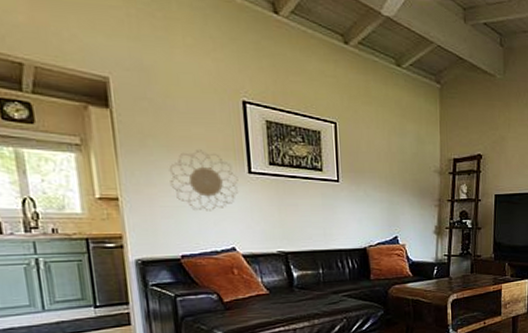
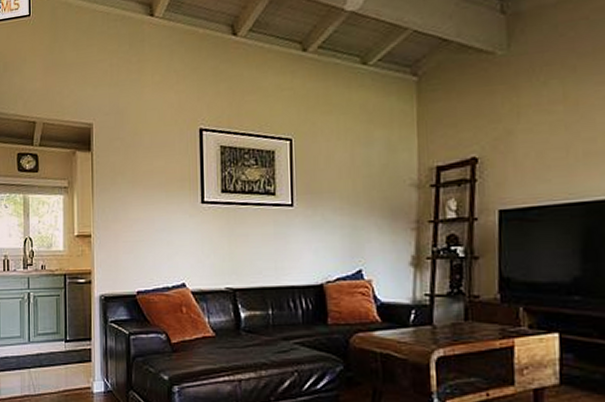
decorative wall piece: present [169,149,238,211] -> none [132,182,192,245]

